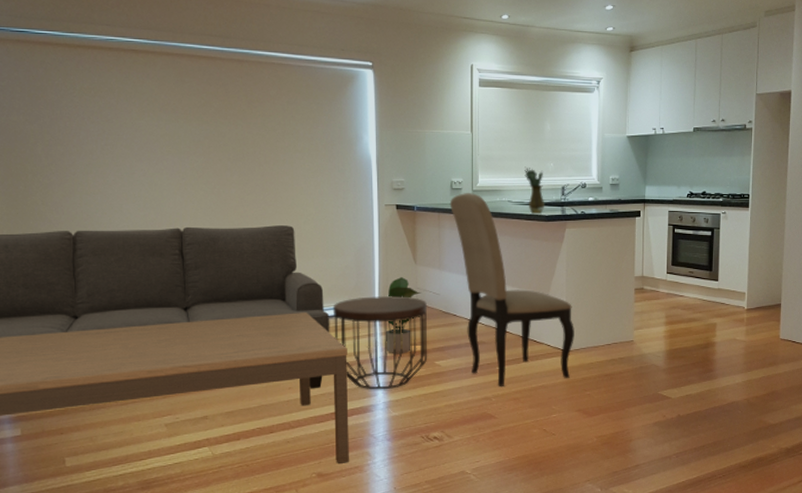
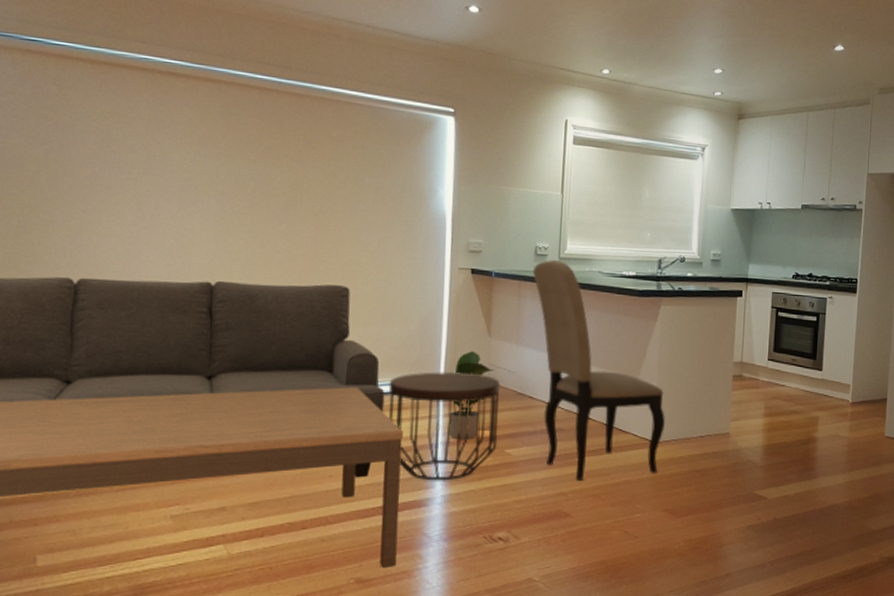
vase: present [525,166,545,215] -> none [618,235,639,289]

